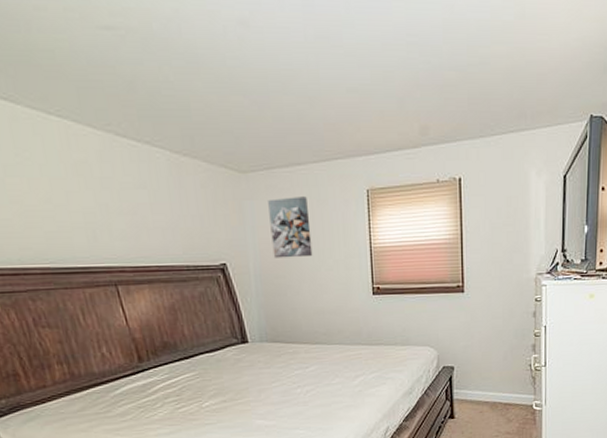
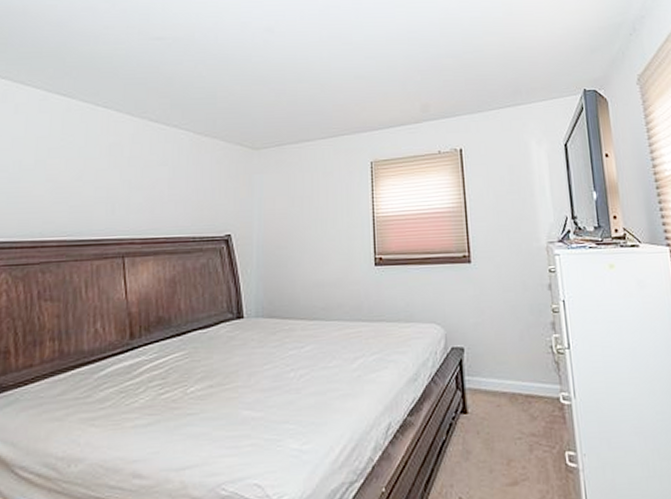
wall art: present [268,196,313,258] -> none [277,169,316,229]

